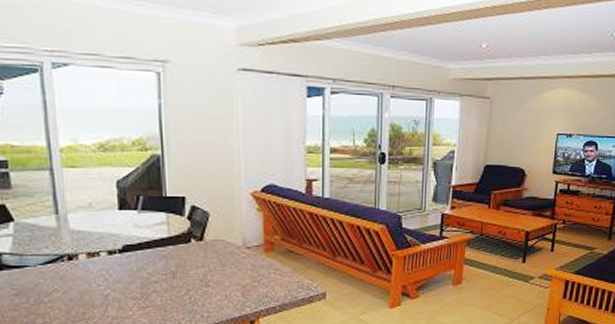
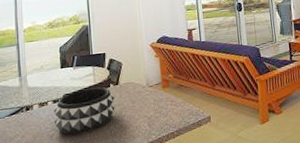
decorative bowl: none [108,241,197,298] -> present [53,87,115,135]

